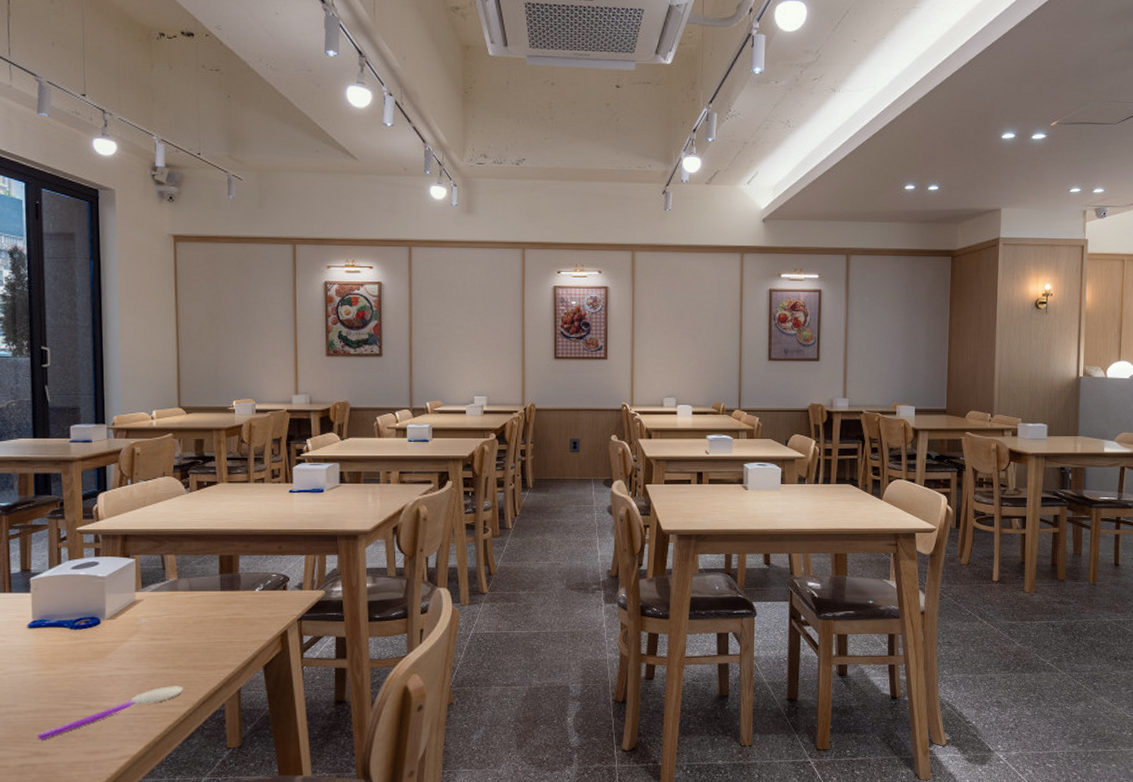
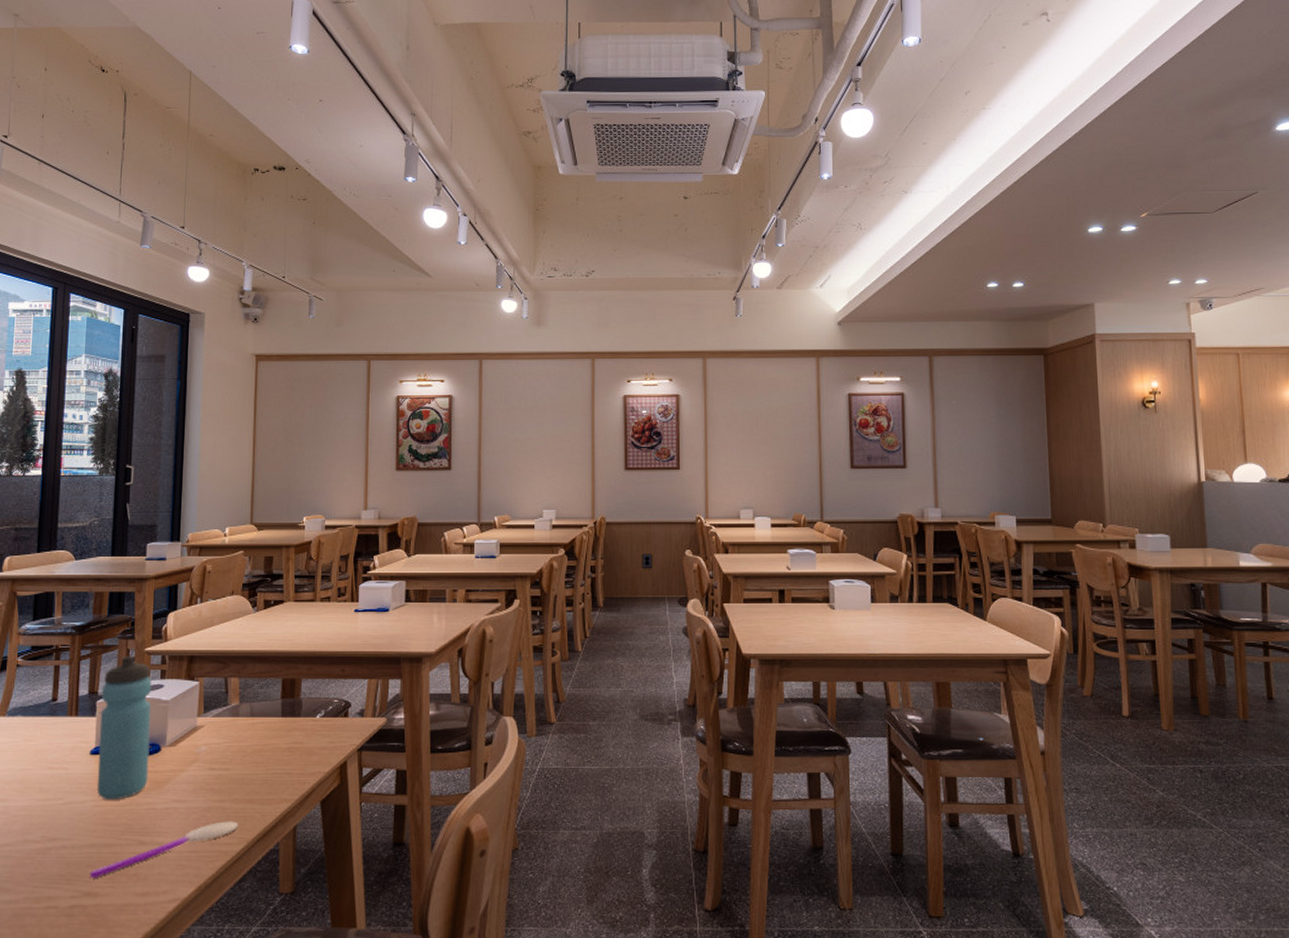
water bottle: none [34,534,90,670] -> present [96,655,151,800]

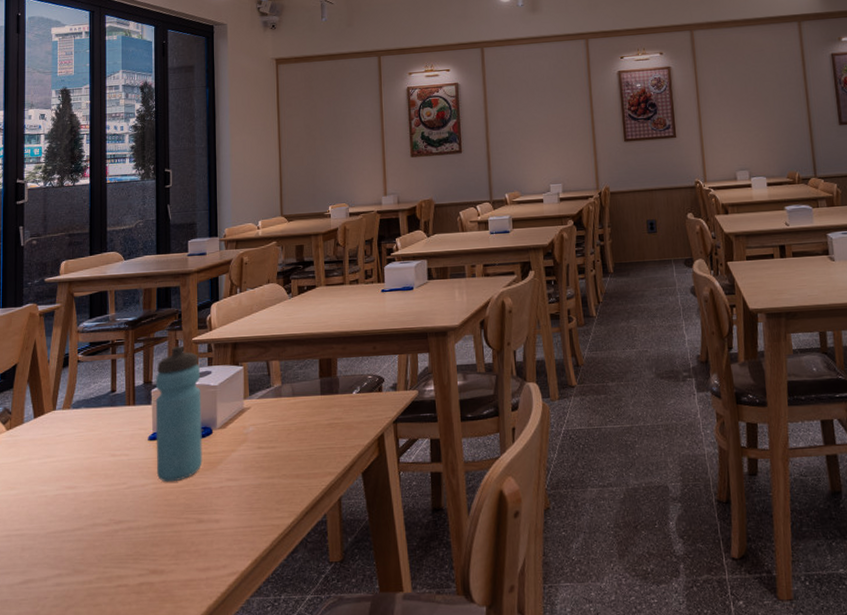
spoon: present [90,821,239,878] -> none [155,496,288,556]

